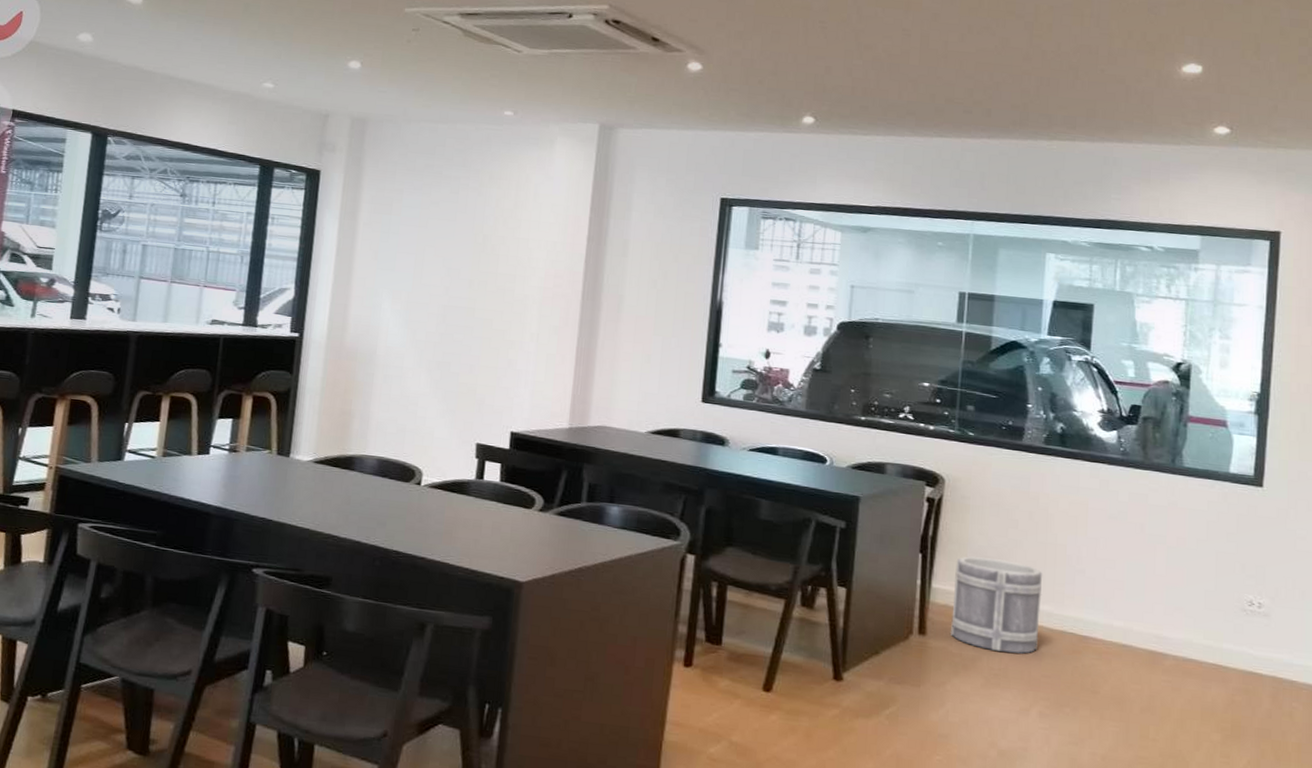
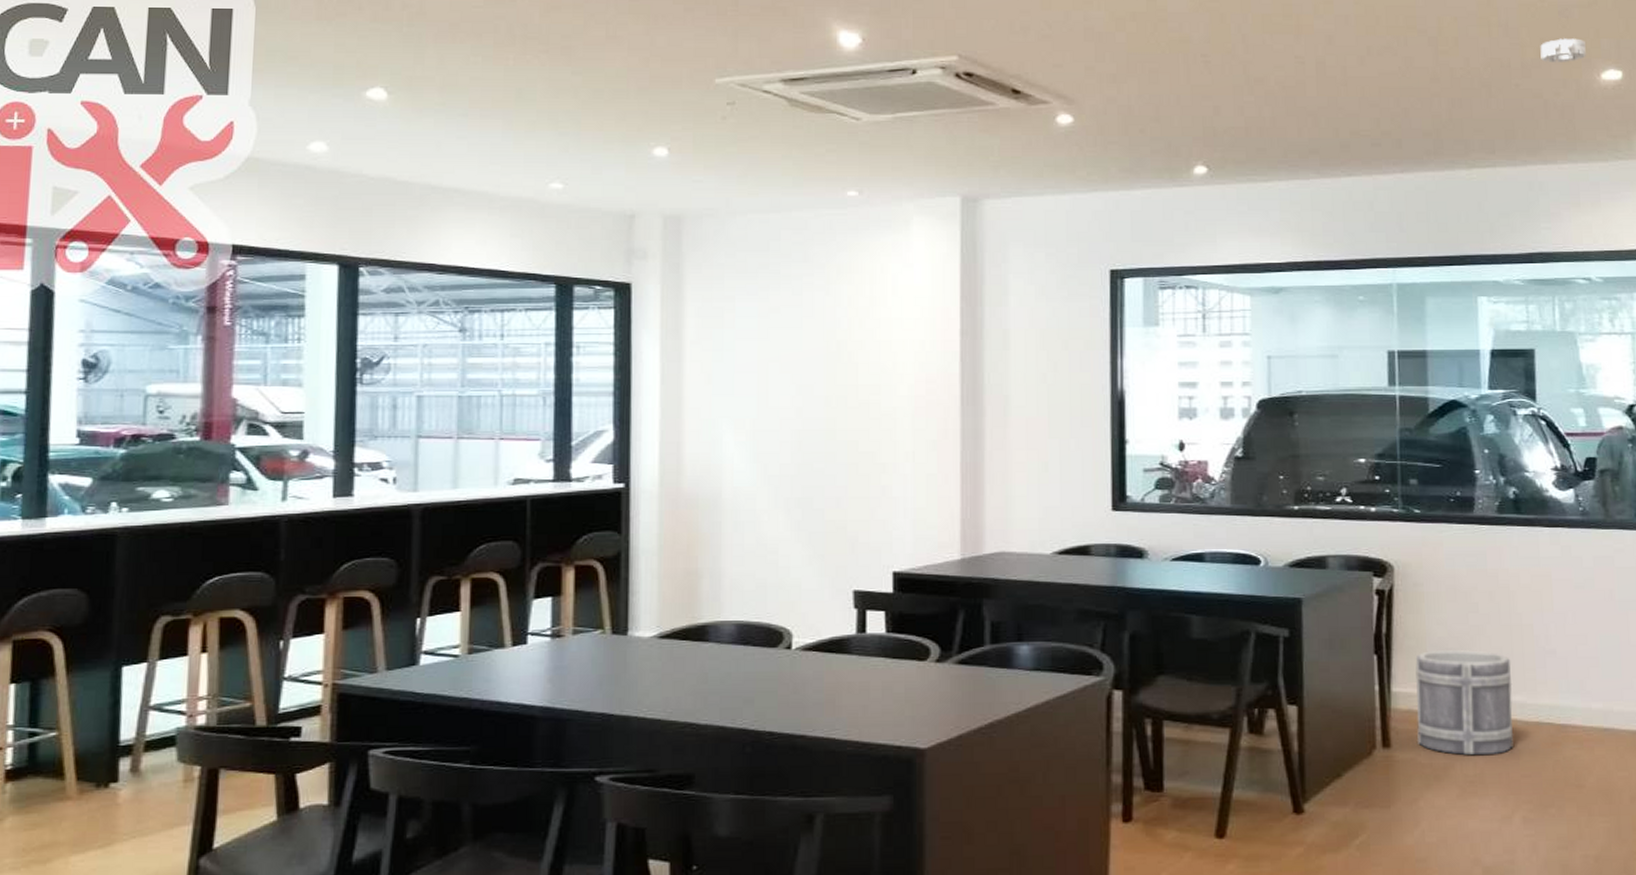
smoke detector: none [1127,32,1170,54] -> present [1540,38,1586,62]

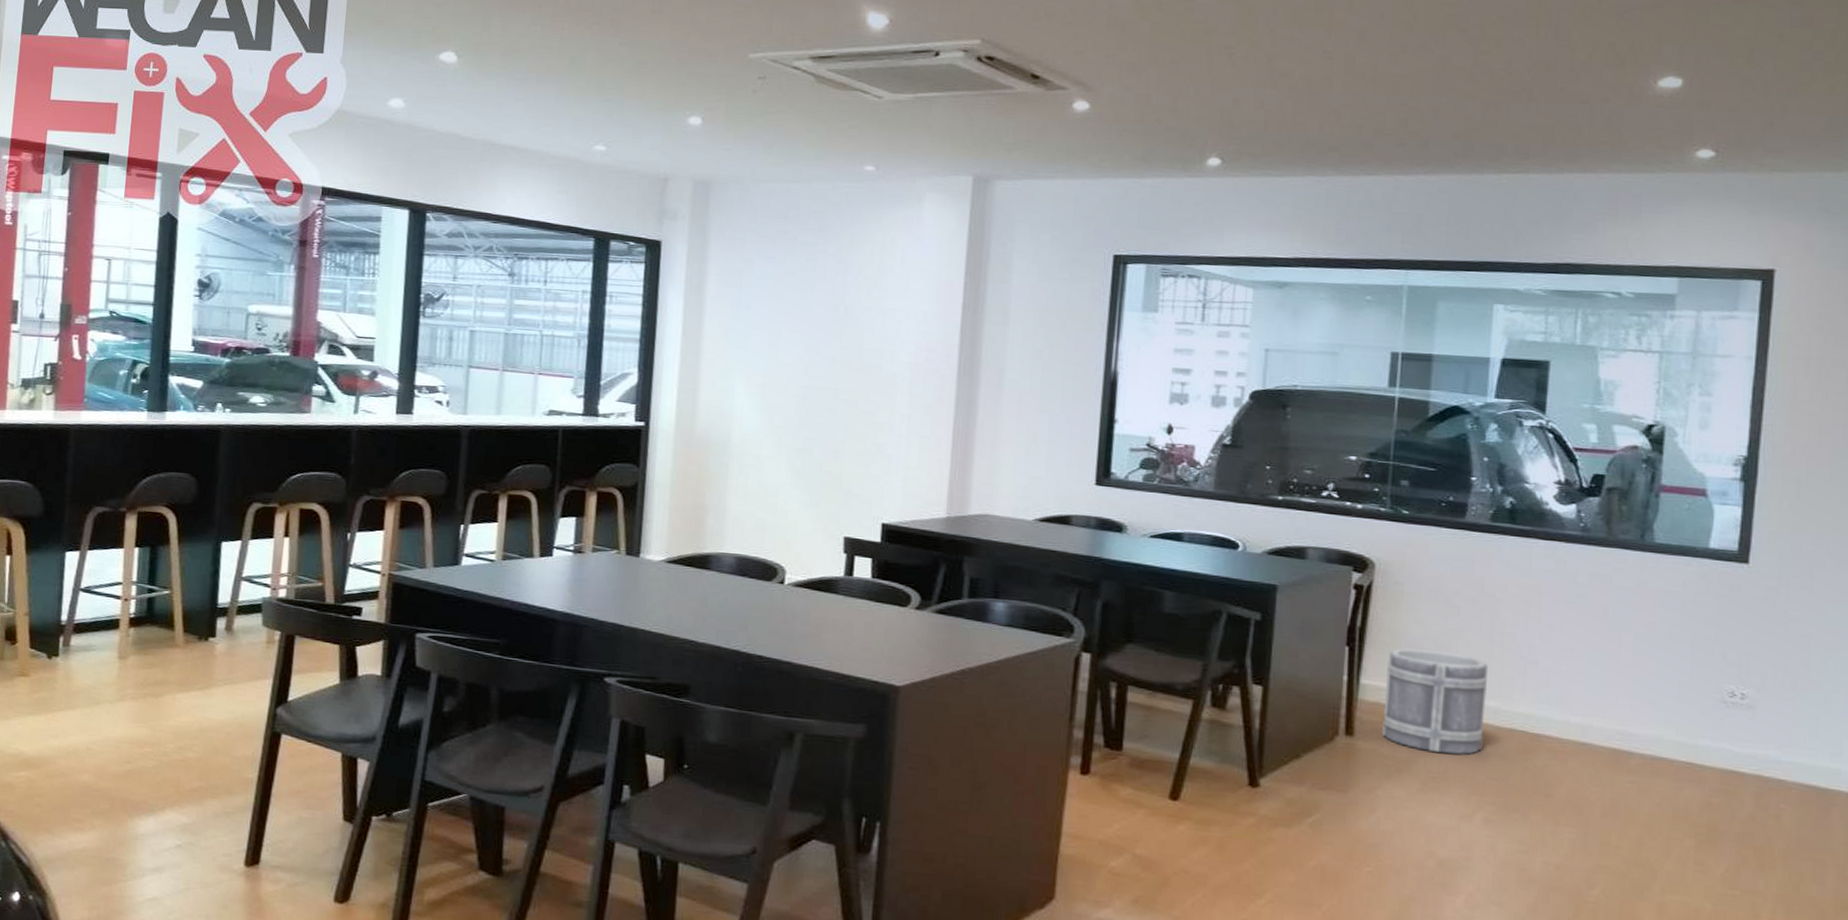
smoke detector: present [1540,38,1586,62] -> none [1592,42,1644,67]

